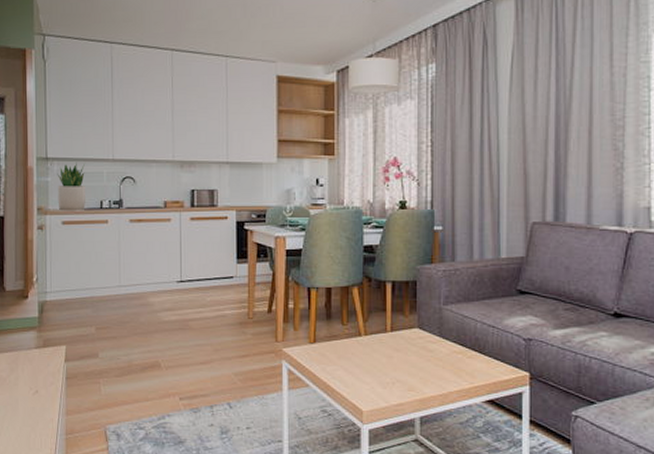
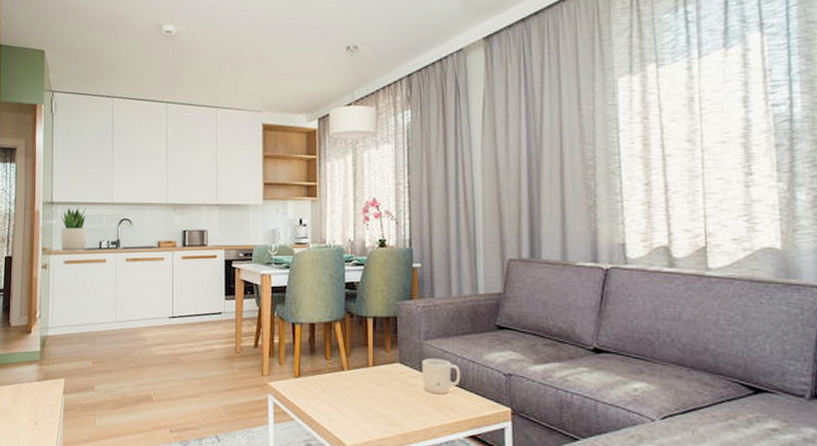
mug: none [441,324,480,360] -> present [422,359,461,395]

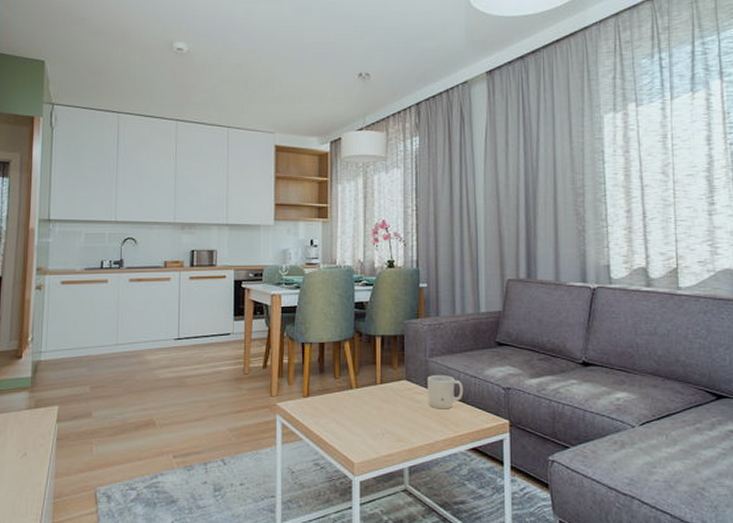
planter: present [61,205,87,251] -> none [58,223,87,271]

